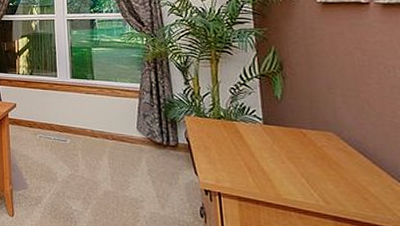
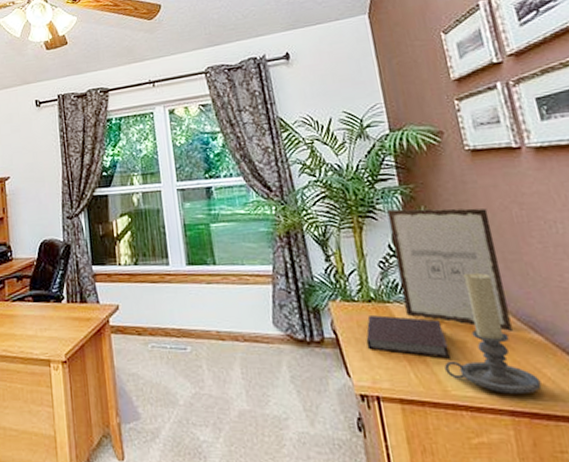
notebook: none [213,130,285,170] -> present [366,315,450,359]
picture frame: none [241,47,345,153] -> present [387,208,514,331]
candle holder: none [279,103,365,205] -> present [444,272,542,395]

